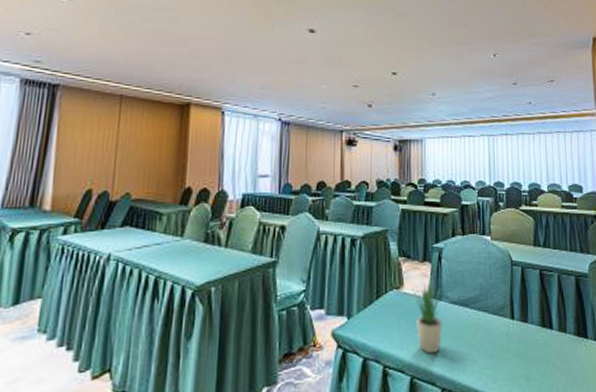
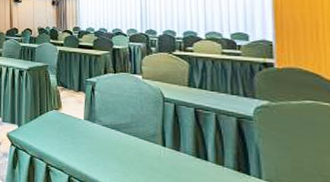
potted plant: present [412,275,443,353] -> none [69,102,97,162]

